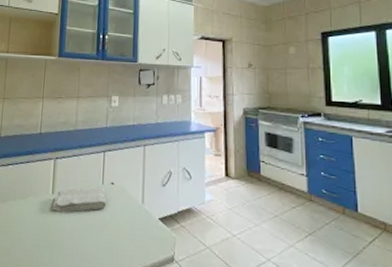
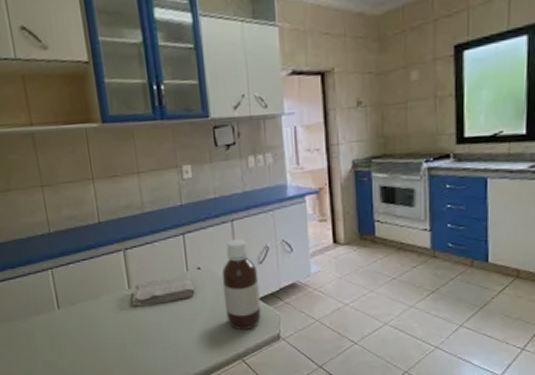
bottle: none [129,162,161,248] -> present [221,239,262,330]

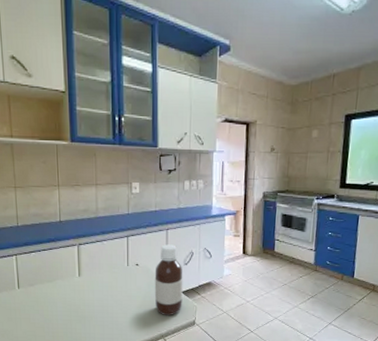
washcloth: present [131,274,196,307] -> none [80,268,133,292]

